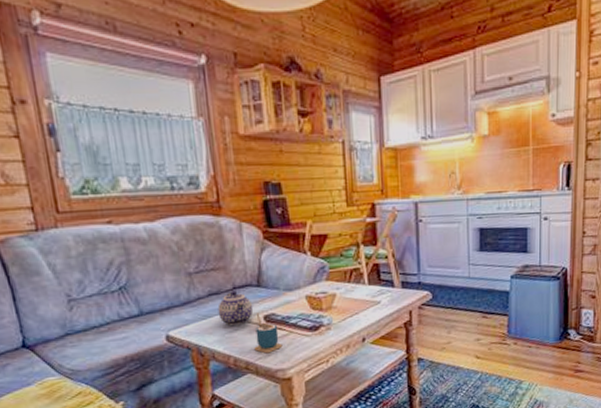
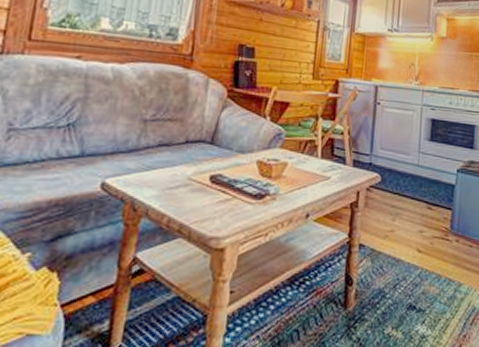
teapot: present [217,290,254,325] -> none [163,144,202,181]
cup: present [254,312,283,354] -> none [192,171,223,218]

